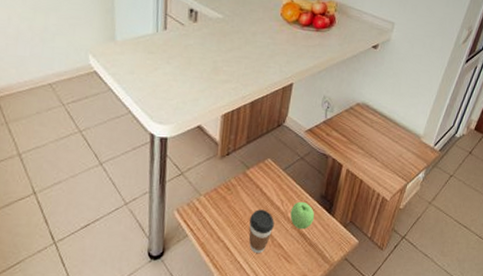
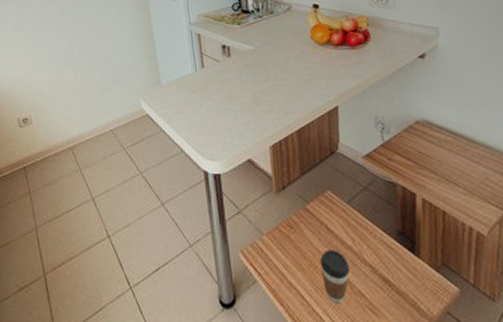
apple: present [290,201,315,230] -> none [365,239,396,274]

